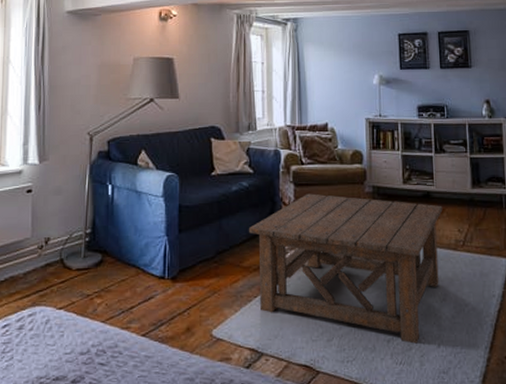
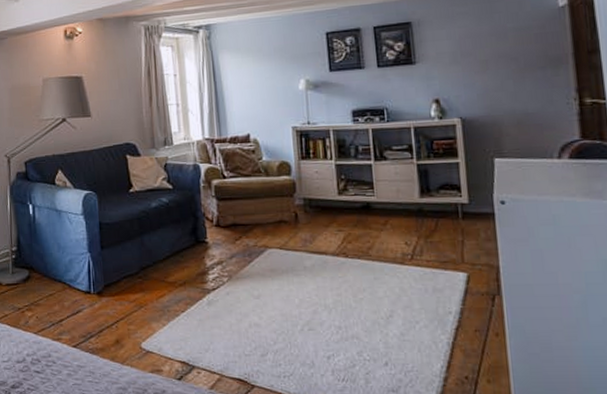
coffee table: present [248,193,443,344] -> none [171,208,386,361]

